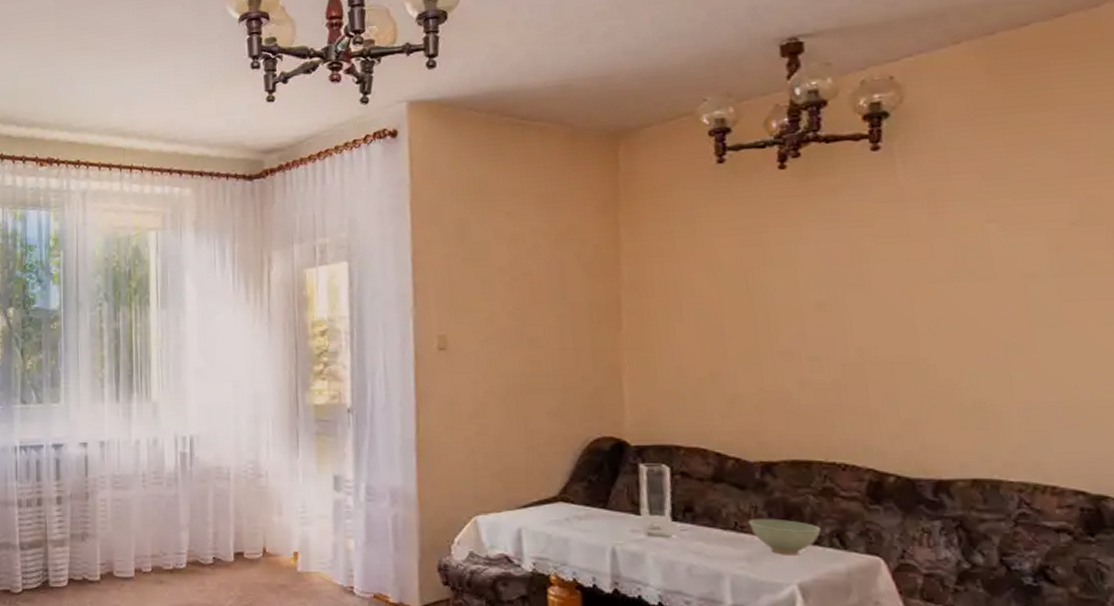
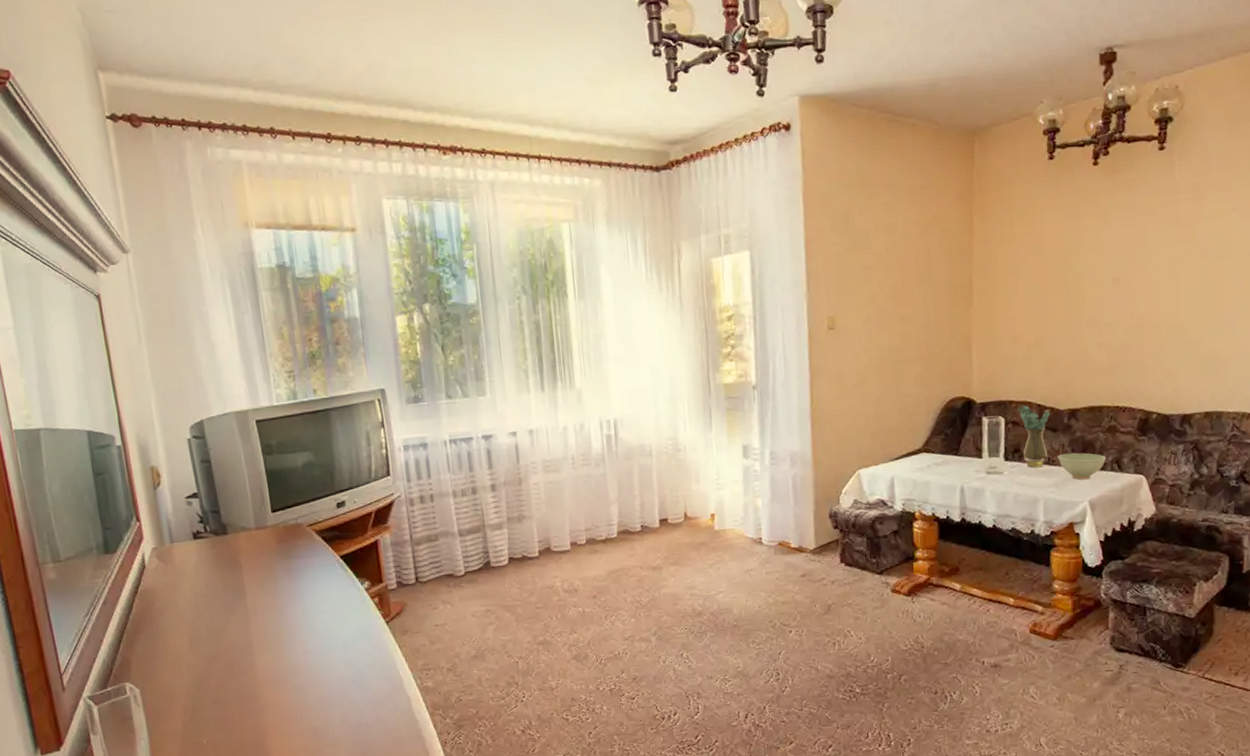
vase: none [687,449,735,534] -> present [1017,403,1051,468]

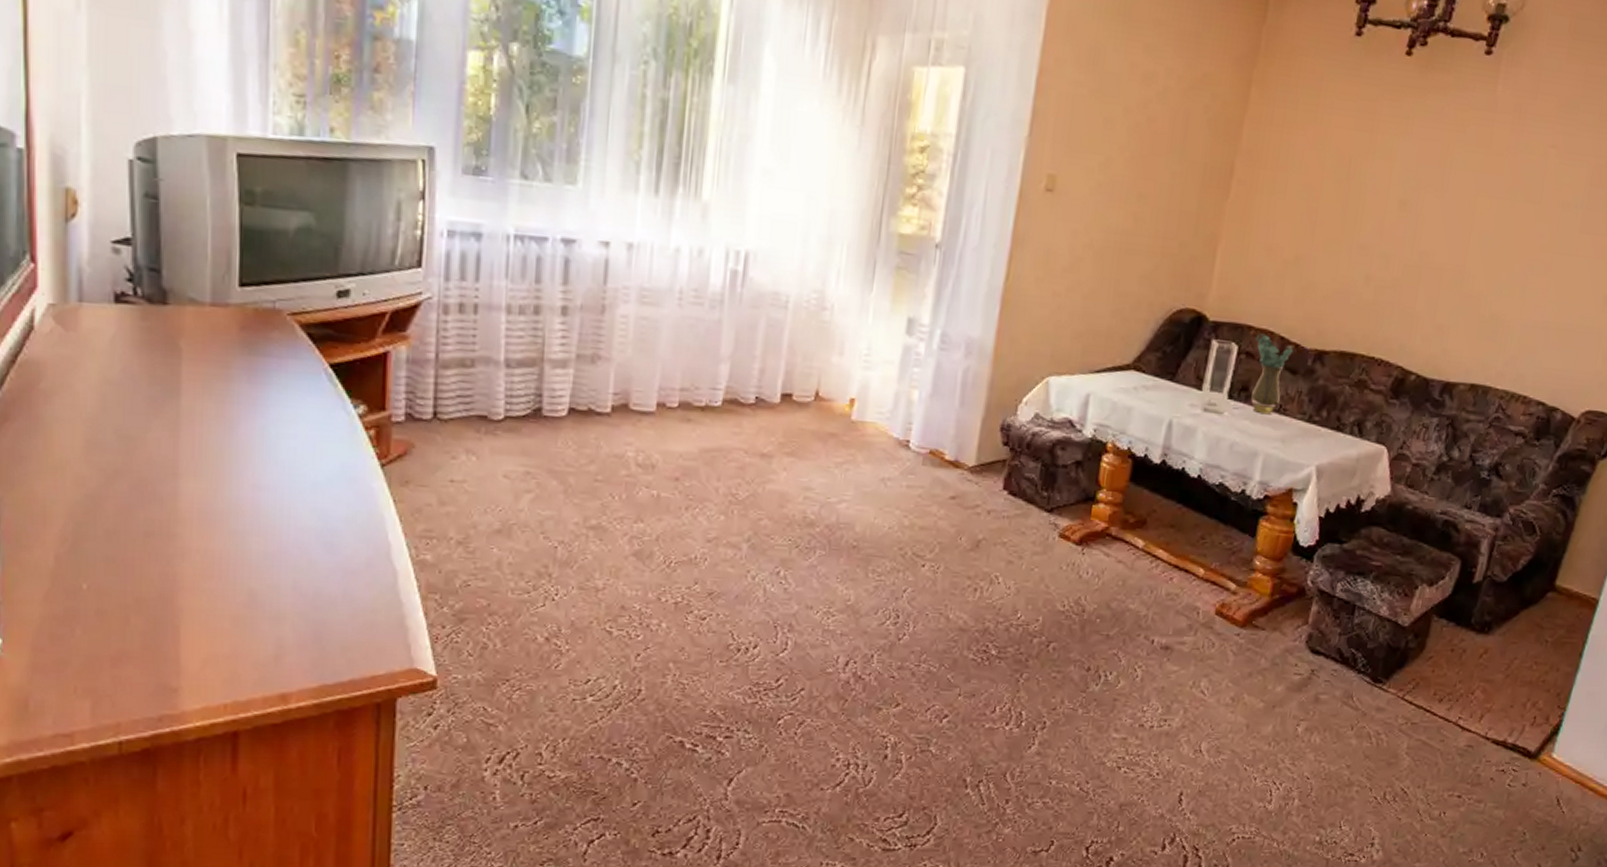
bowl: present [1058,453,1106,480] -> none [1291,403,1347,440]

